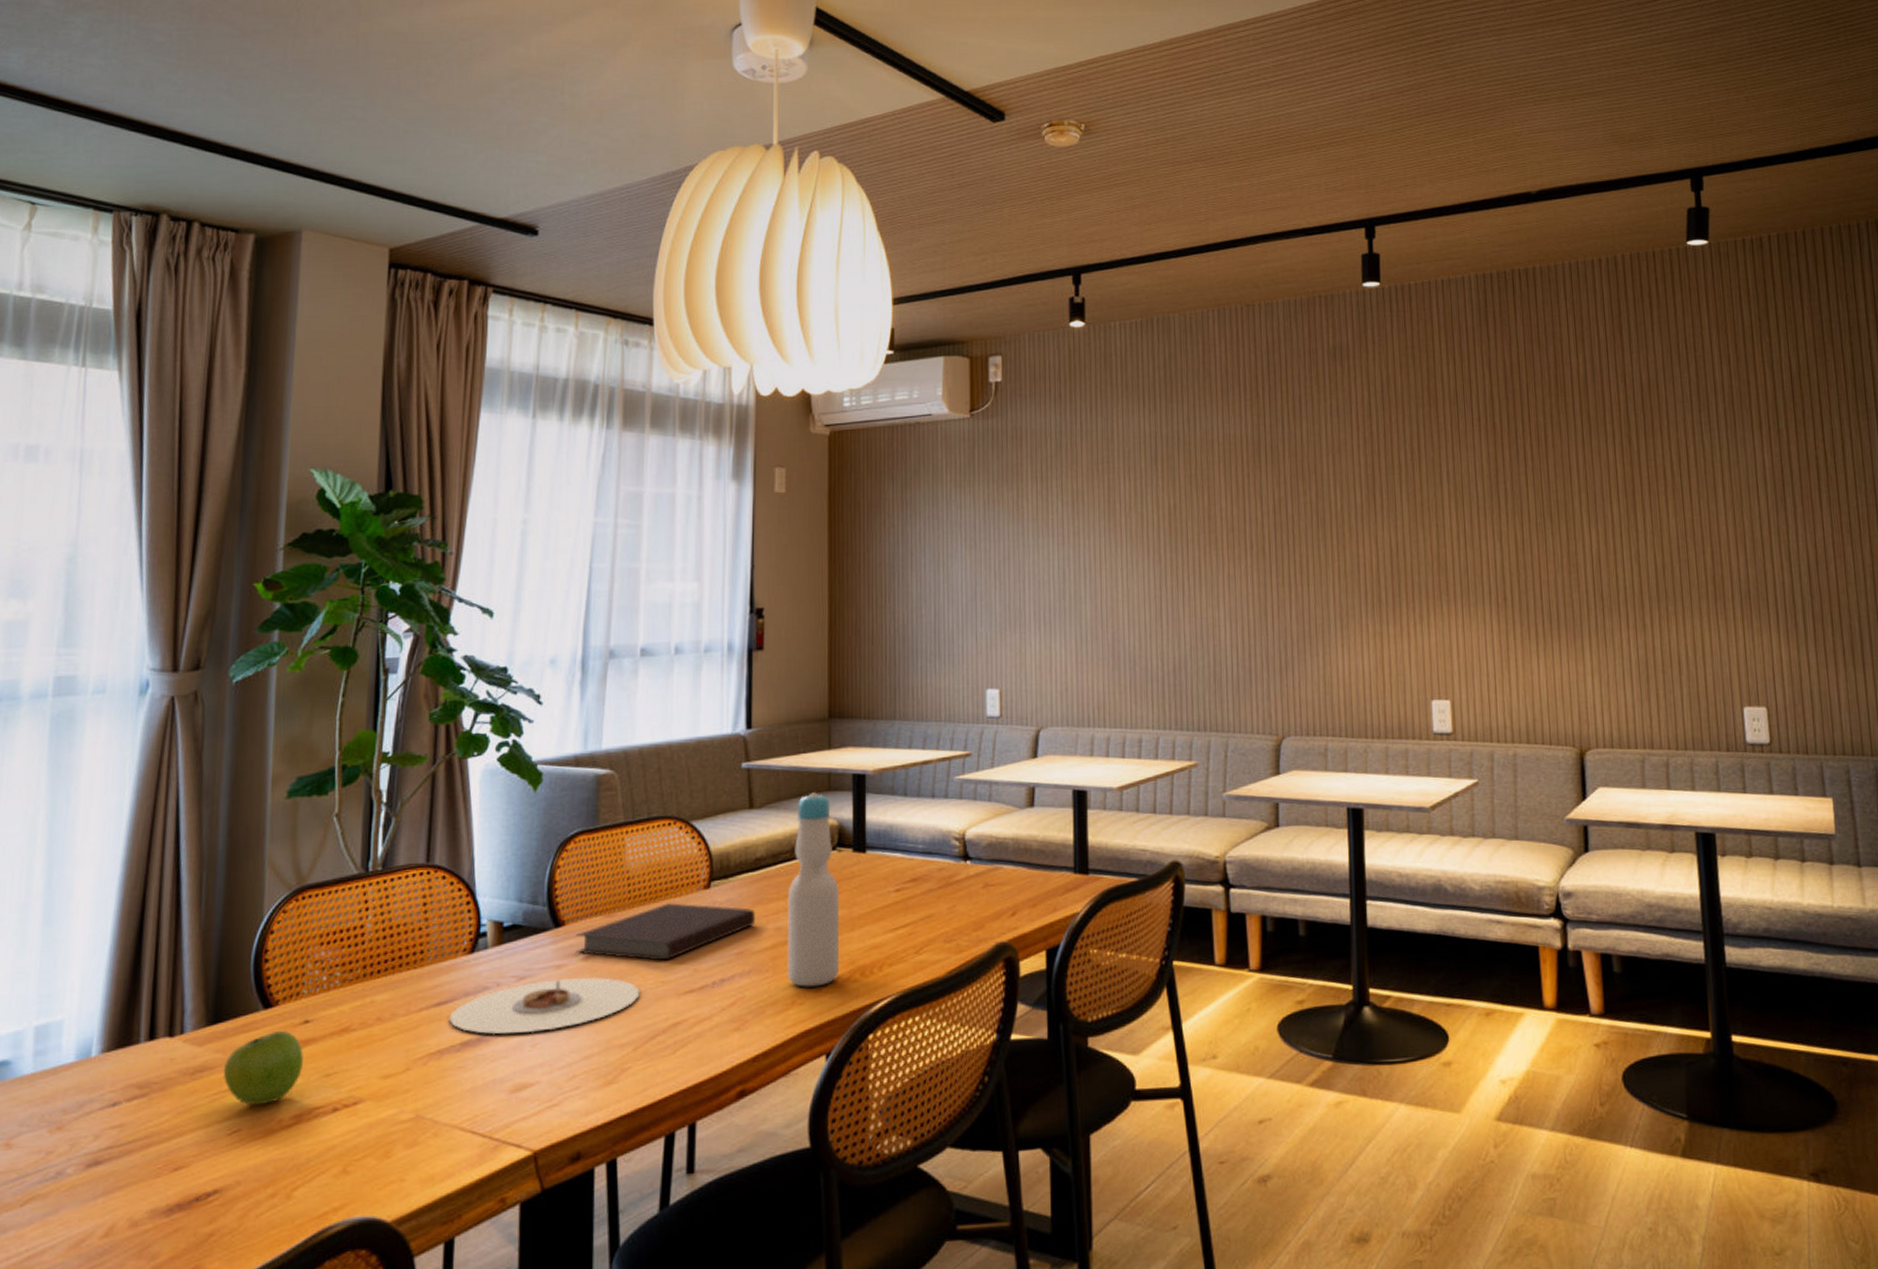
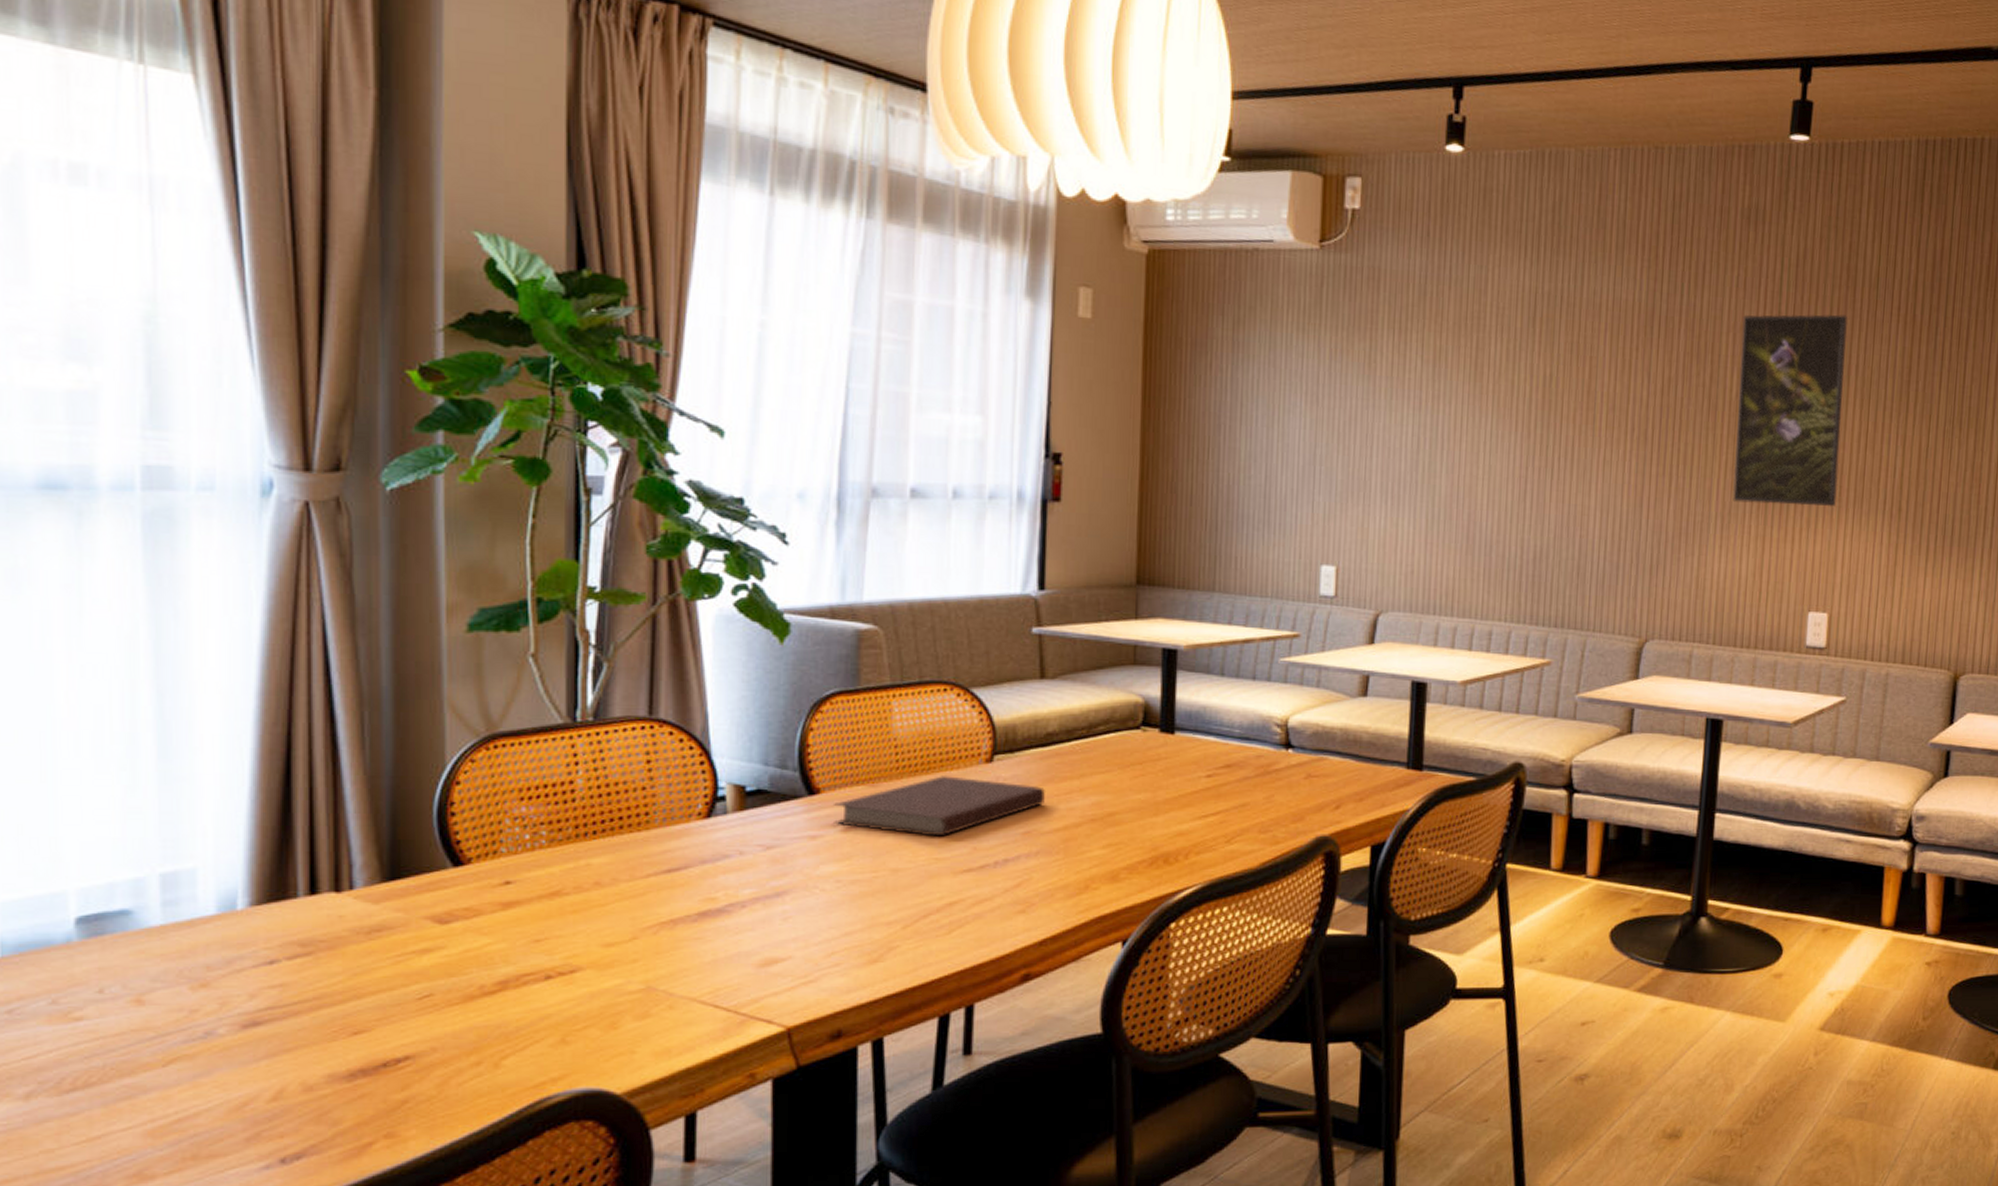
fruit: present [223,1030,304,1106] -> none [406,890,506,970]
plate: present [449,976,640,1034] -> none [683,849,910,905]
bottle: present [787,792,840,987] -> none [1080,665,1144,872]
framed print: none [1339,430,1445,604] -> present [1733,314,1848,506]

